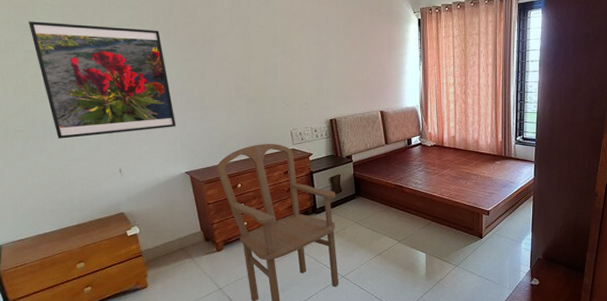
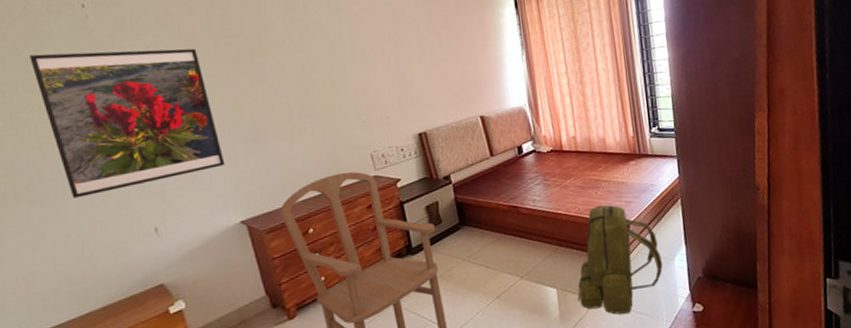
backpack: none [442,193,512,279] -> present [578,205,663,315]

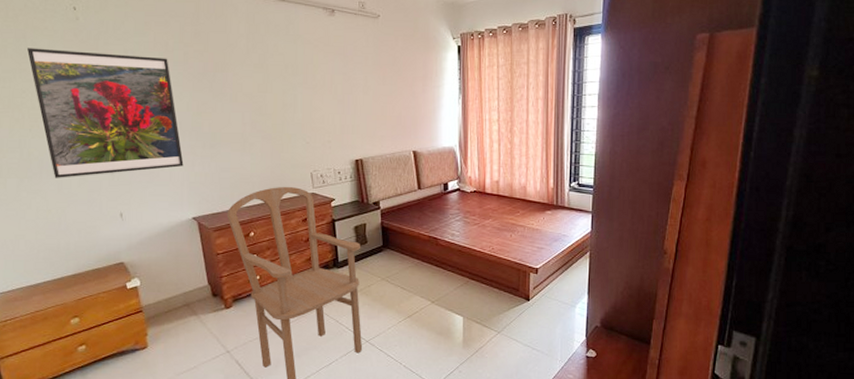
backpack: present [578,205,663,315] -> none [482,247,564,348]

